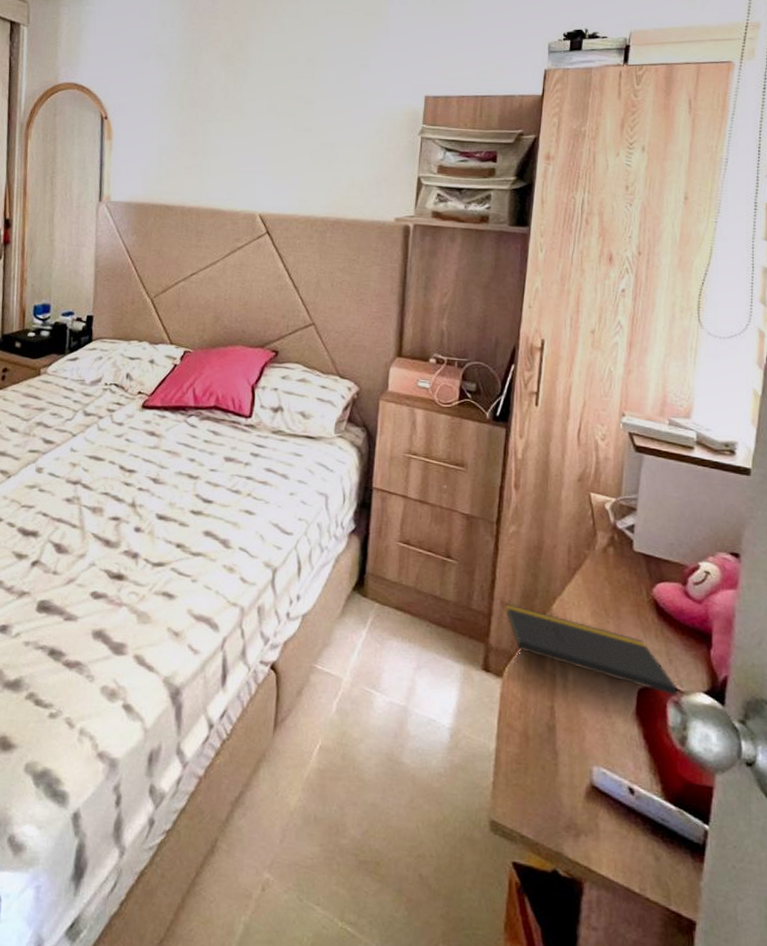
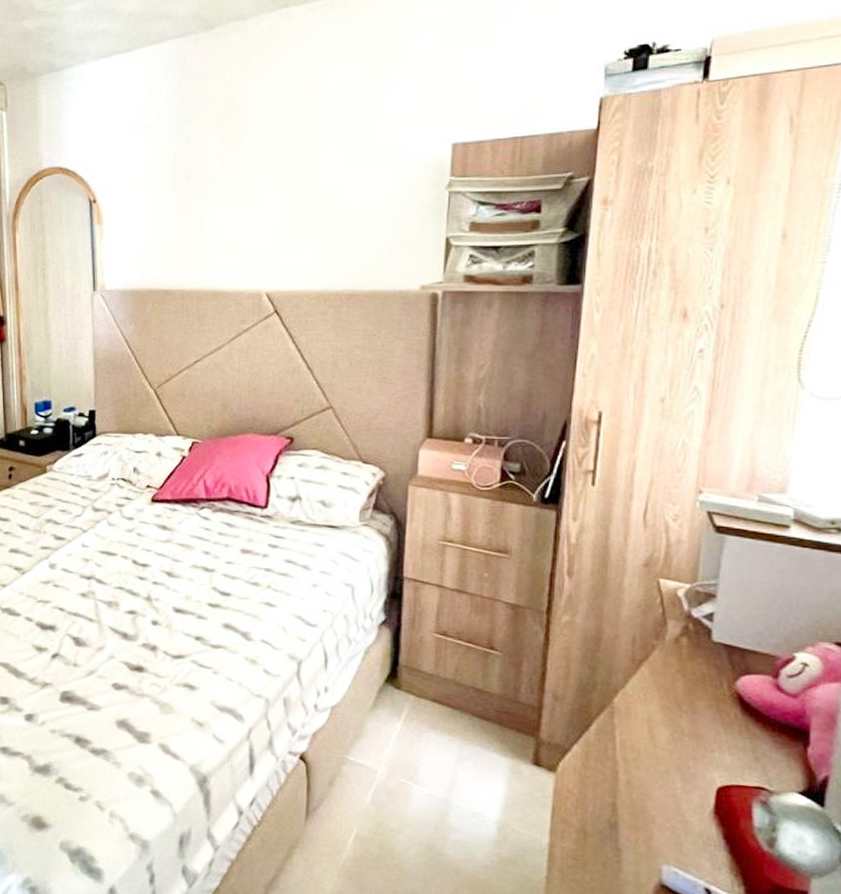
notepad: present [505,603,678,697] -> none [558,696,766,797]

